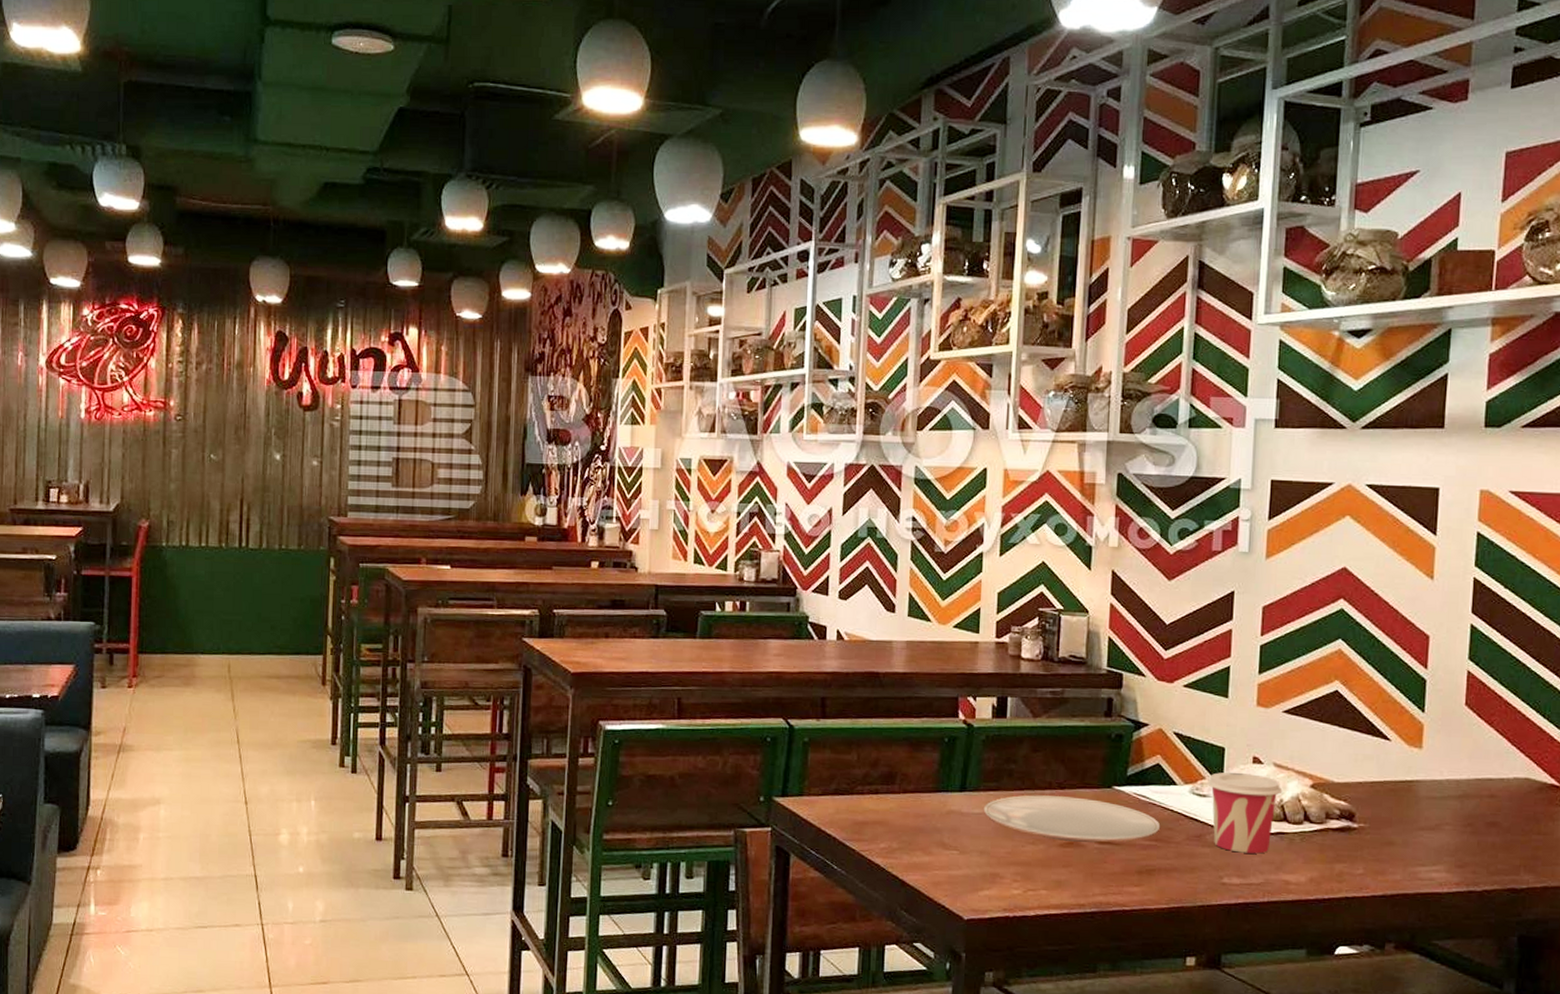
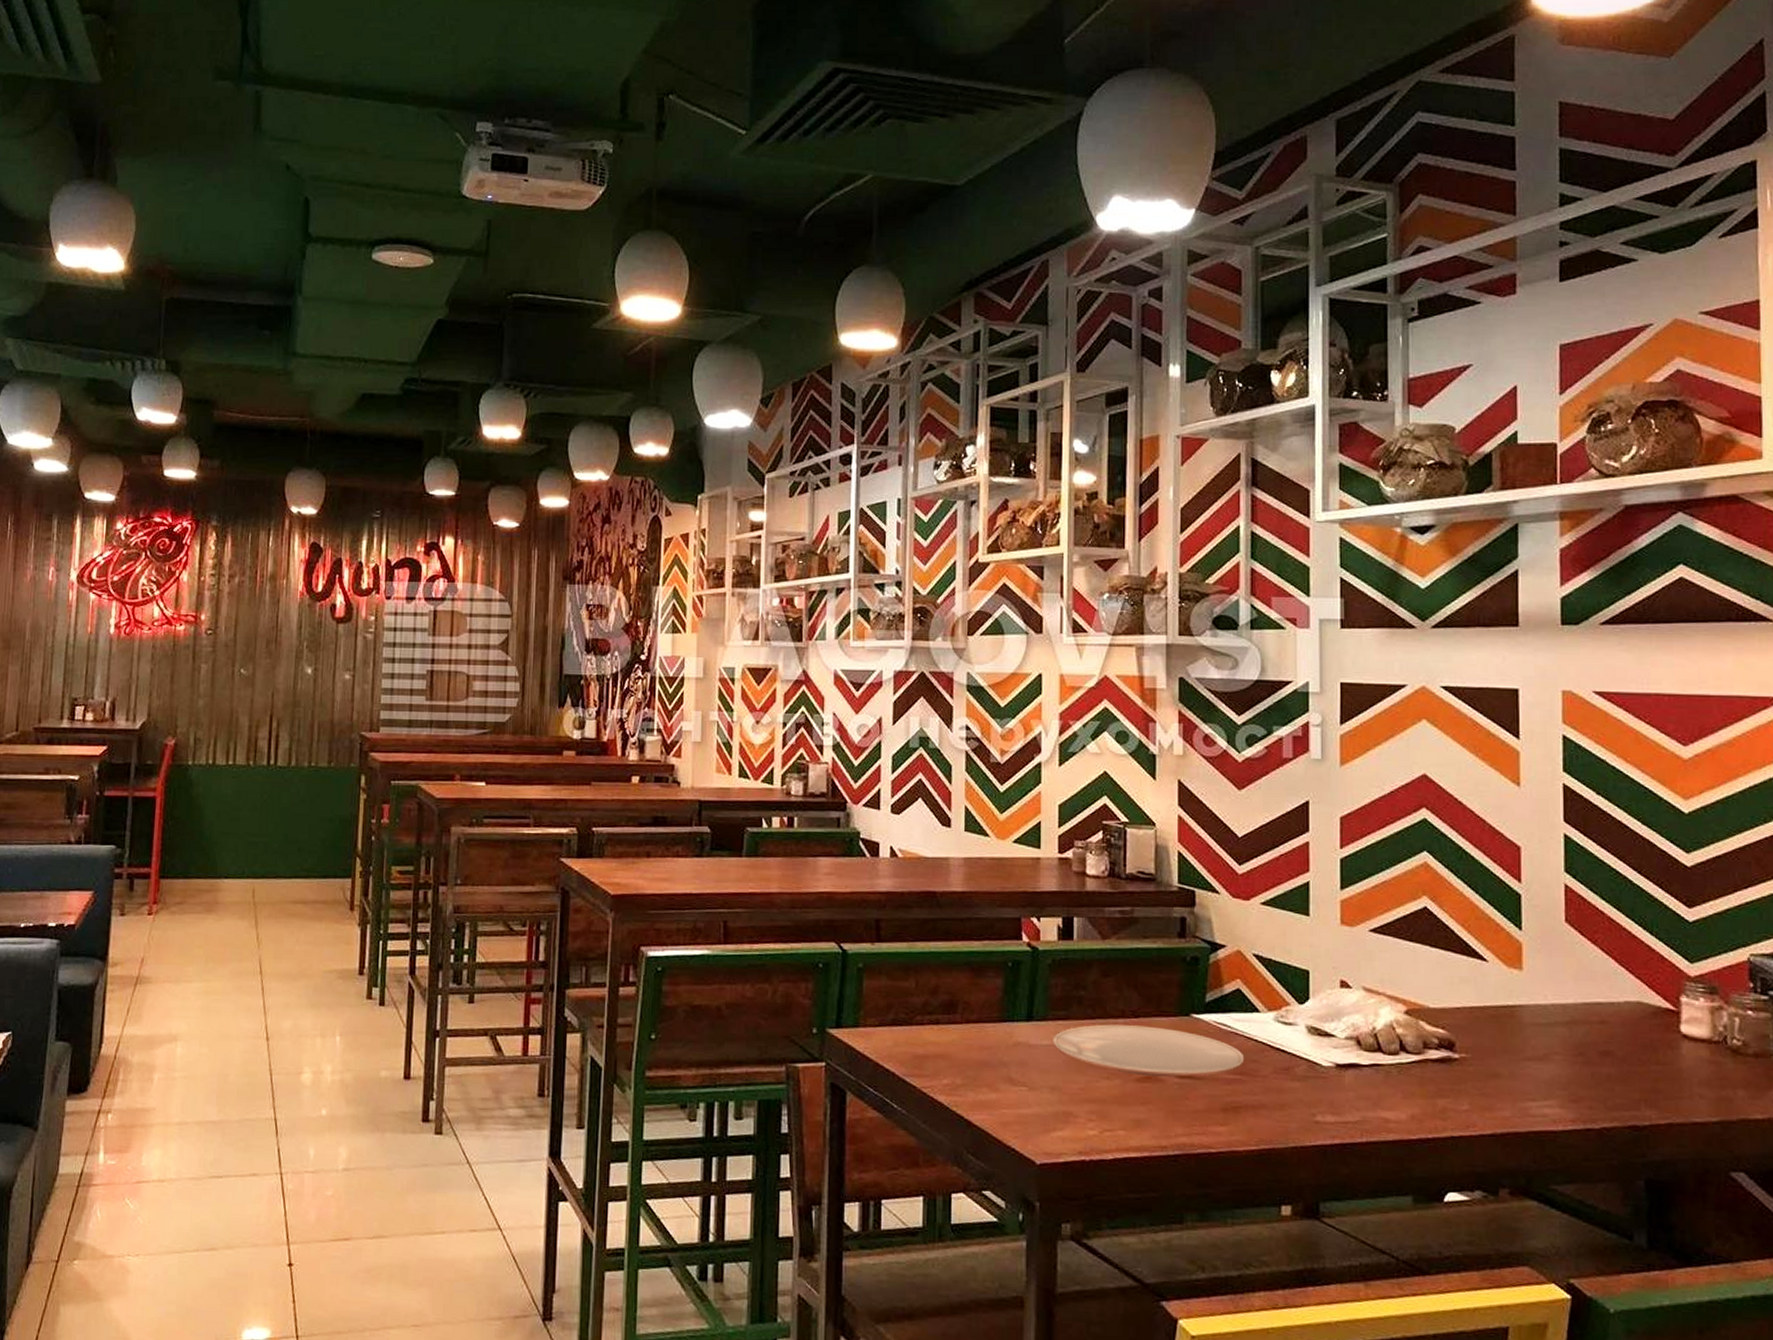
cup: present [1206,772,1283,854] -> none [1292,997,1375,1088]

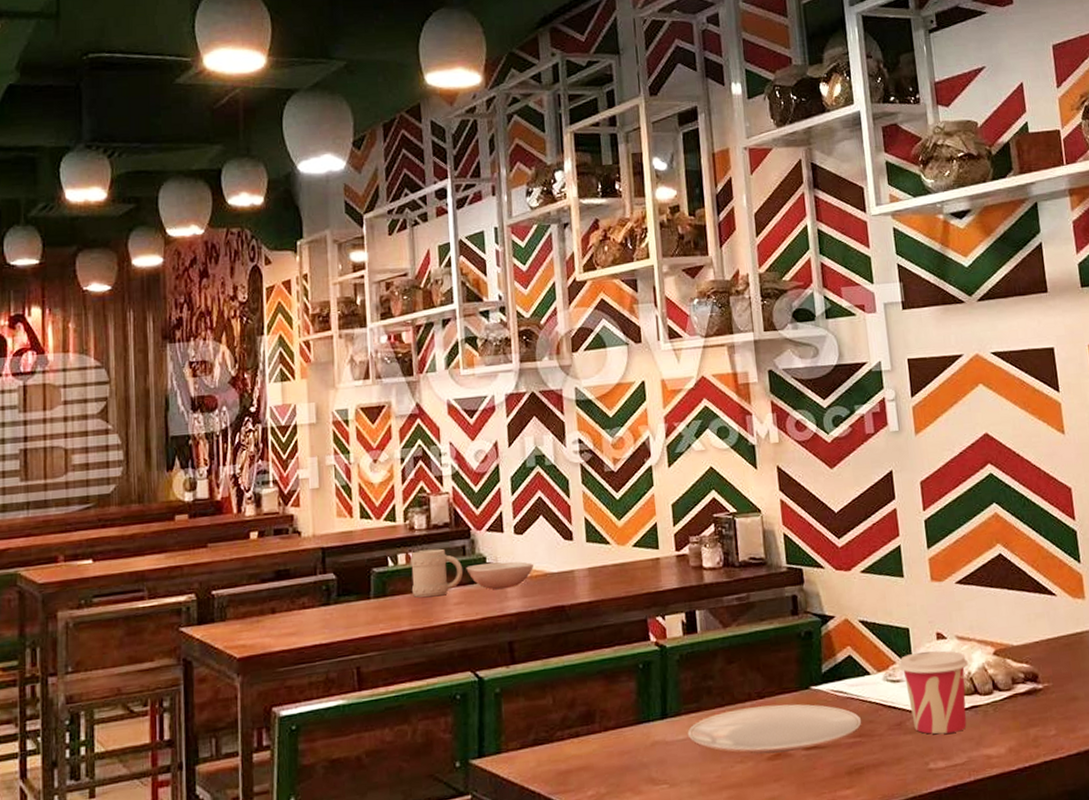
beer mug: none [783,816,836,864] -> present [411,548,464,598]
soup bowl: none [839,838,907,866] -> present [466,561,533,590]
cup: none [1292,997,1375,1088] -> present [897,650,969,735]

